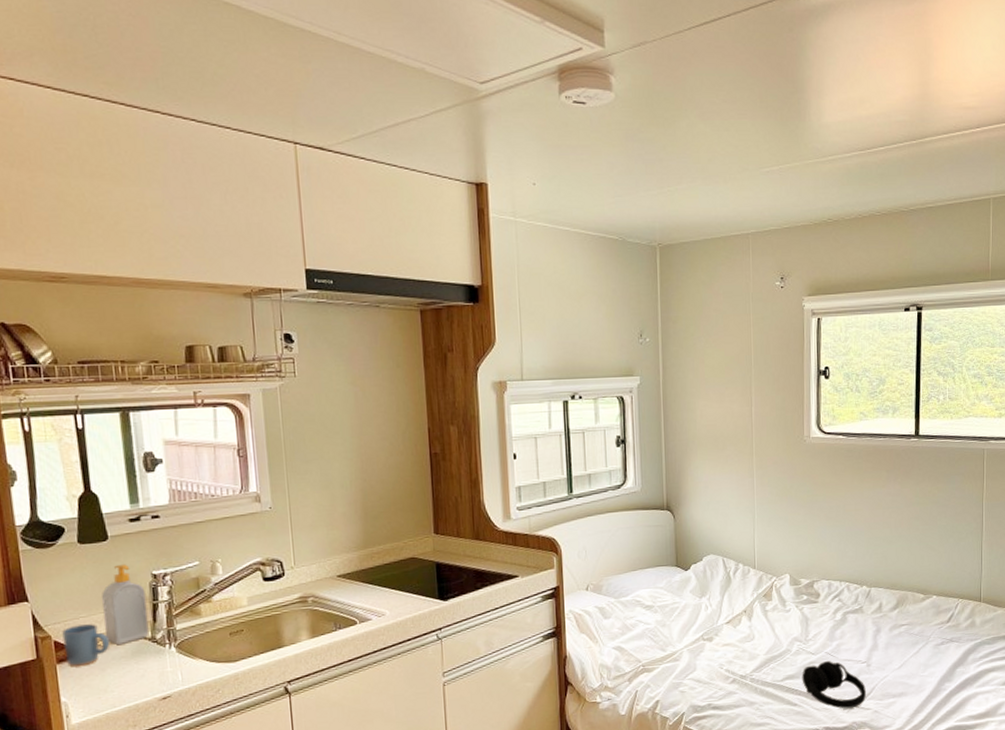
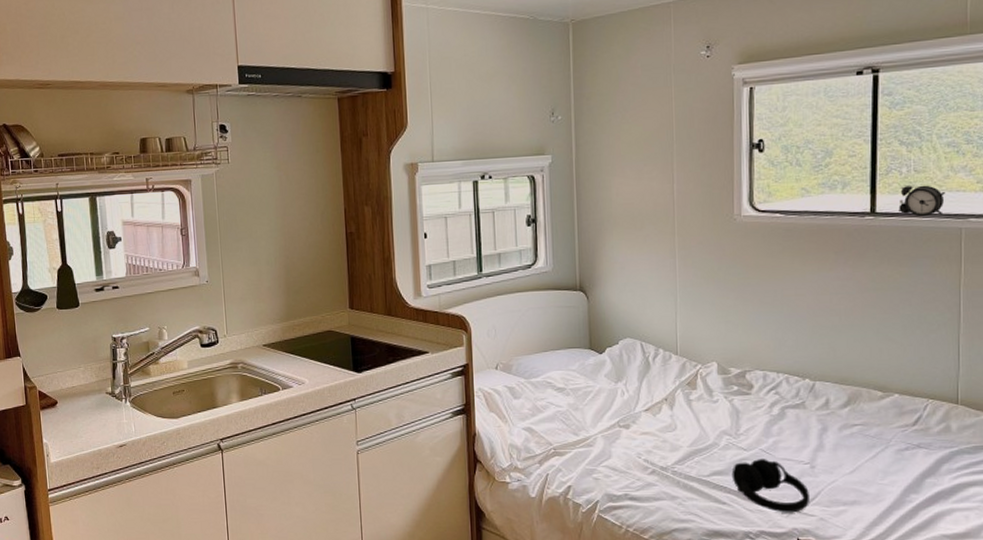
mug: present [62,624,110,666] -> none [44,378,80,413]
soap bottle: present [101,564,149,646] -> none [73,328,110,398]
alarm clock: none [937,411,972,439] -> present [899,185,945,217]

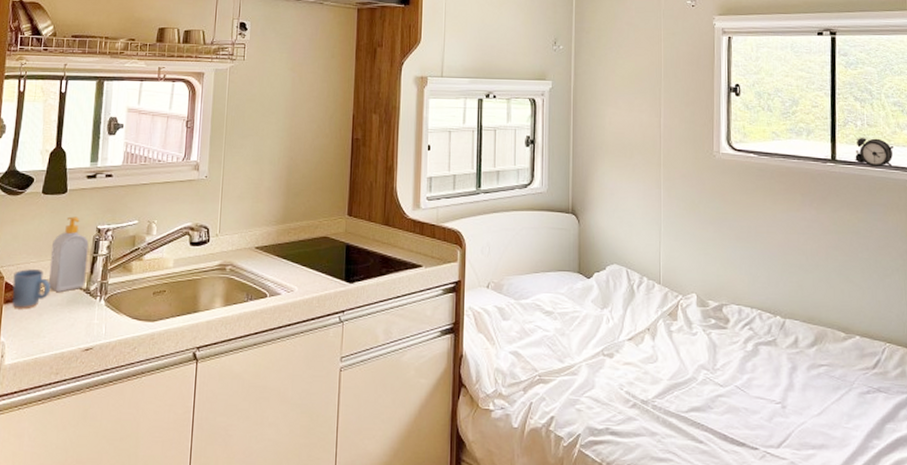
mug: none [44,378,80,413] -> present [12,269,51,308]
soap bottle: none [73,328,110,398] -> present [48,216,89,293]
headphones: present [731,458,811,513] -> none [708,395,782,455]

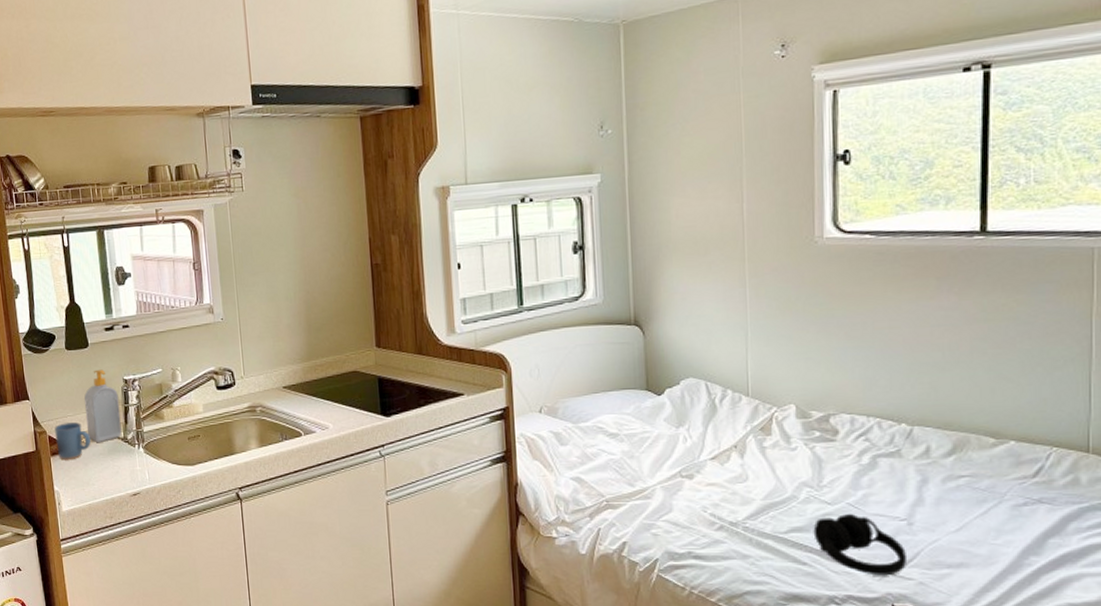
headphones: none [708,395,782,455] -> present [813,513,908,576]
alarm clock: present [855,138,893,168] -> none [1015,198,1073,236]

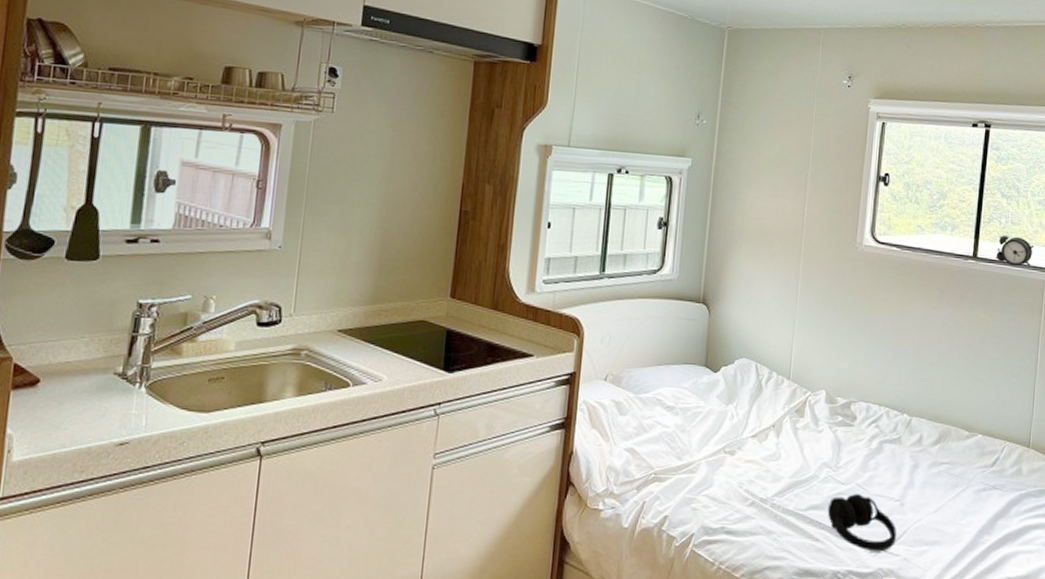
mug: present [54,422,91,459] -> none [23,349,76,395]
soap bottle: present [84,369,122,443] -> none [71,288,127,378]
alarm clock: none [1015,198,1073,236] -> present [996,235,1034,267]

